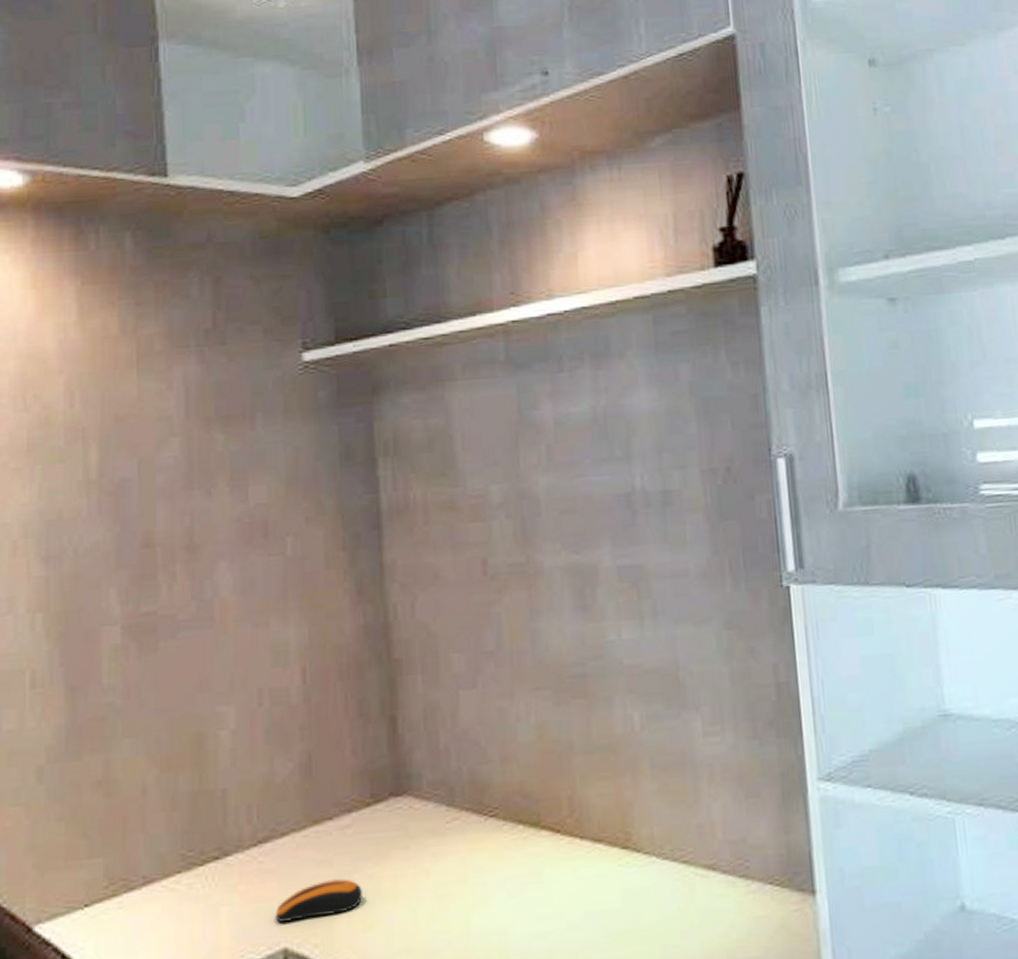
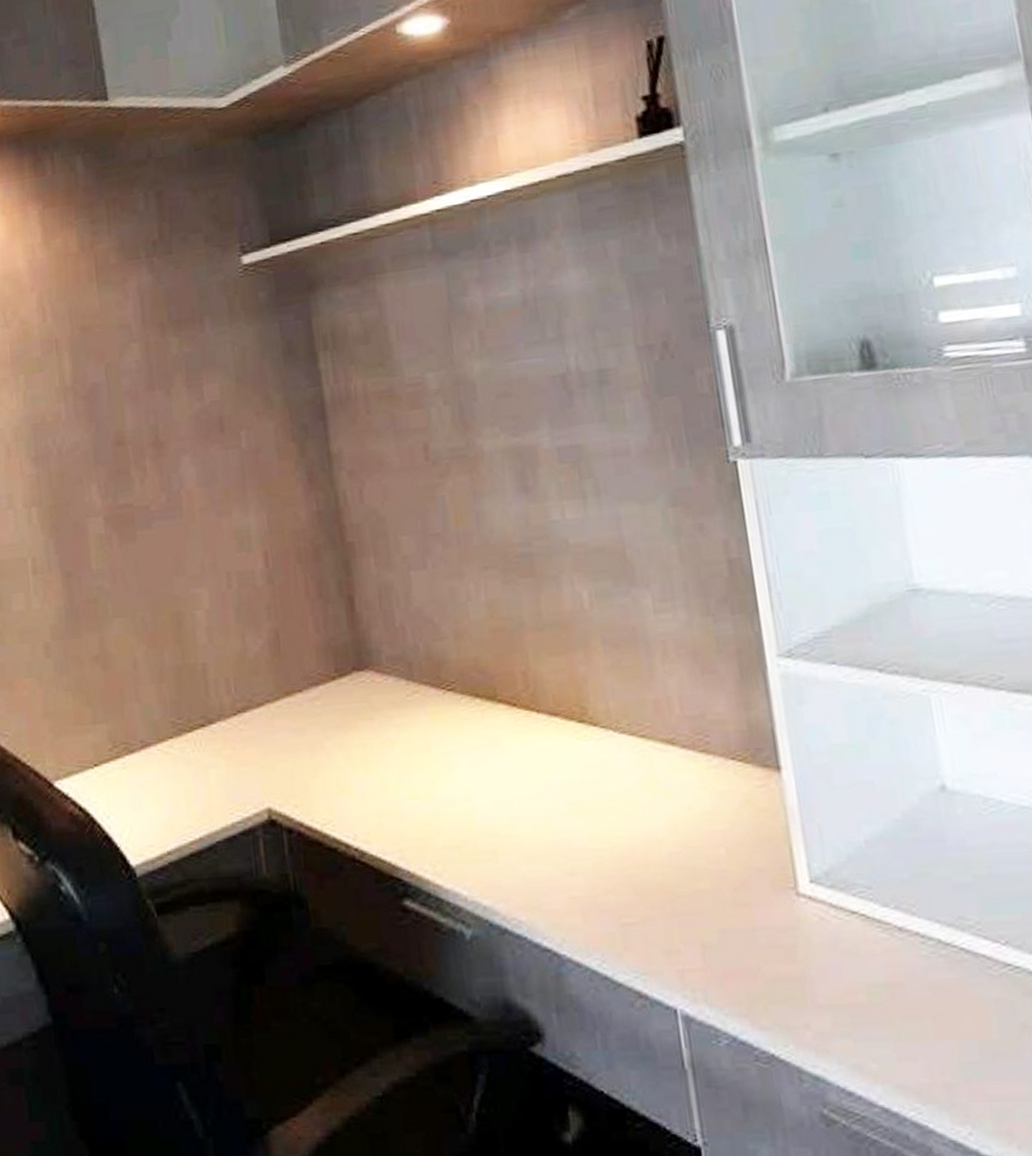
computer mouse: present [275,879,362,922] -> none [257,746,334,784]

